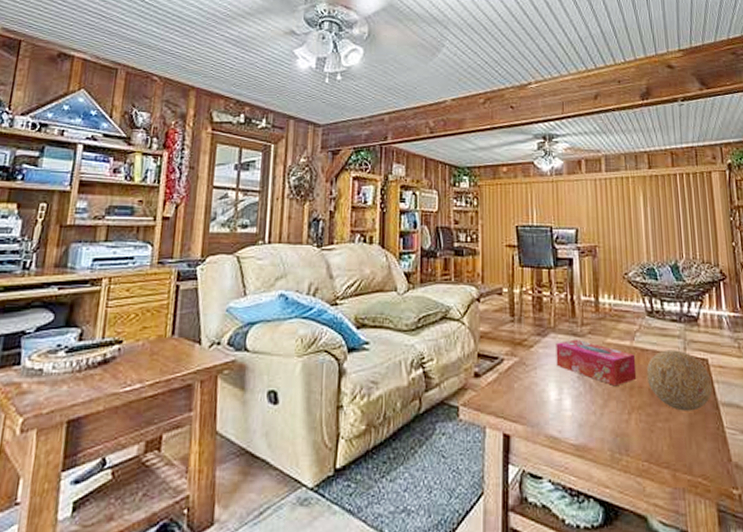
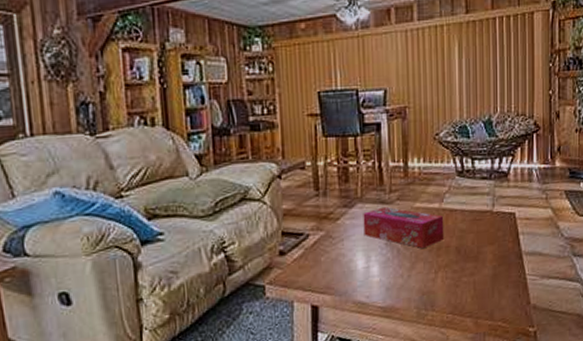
decorative ball: present [646,350,712,411] -> none [454,207,517,265]

